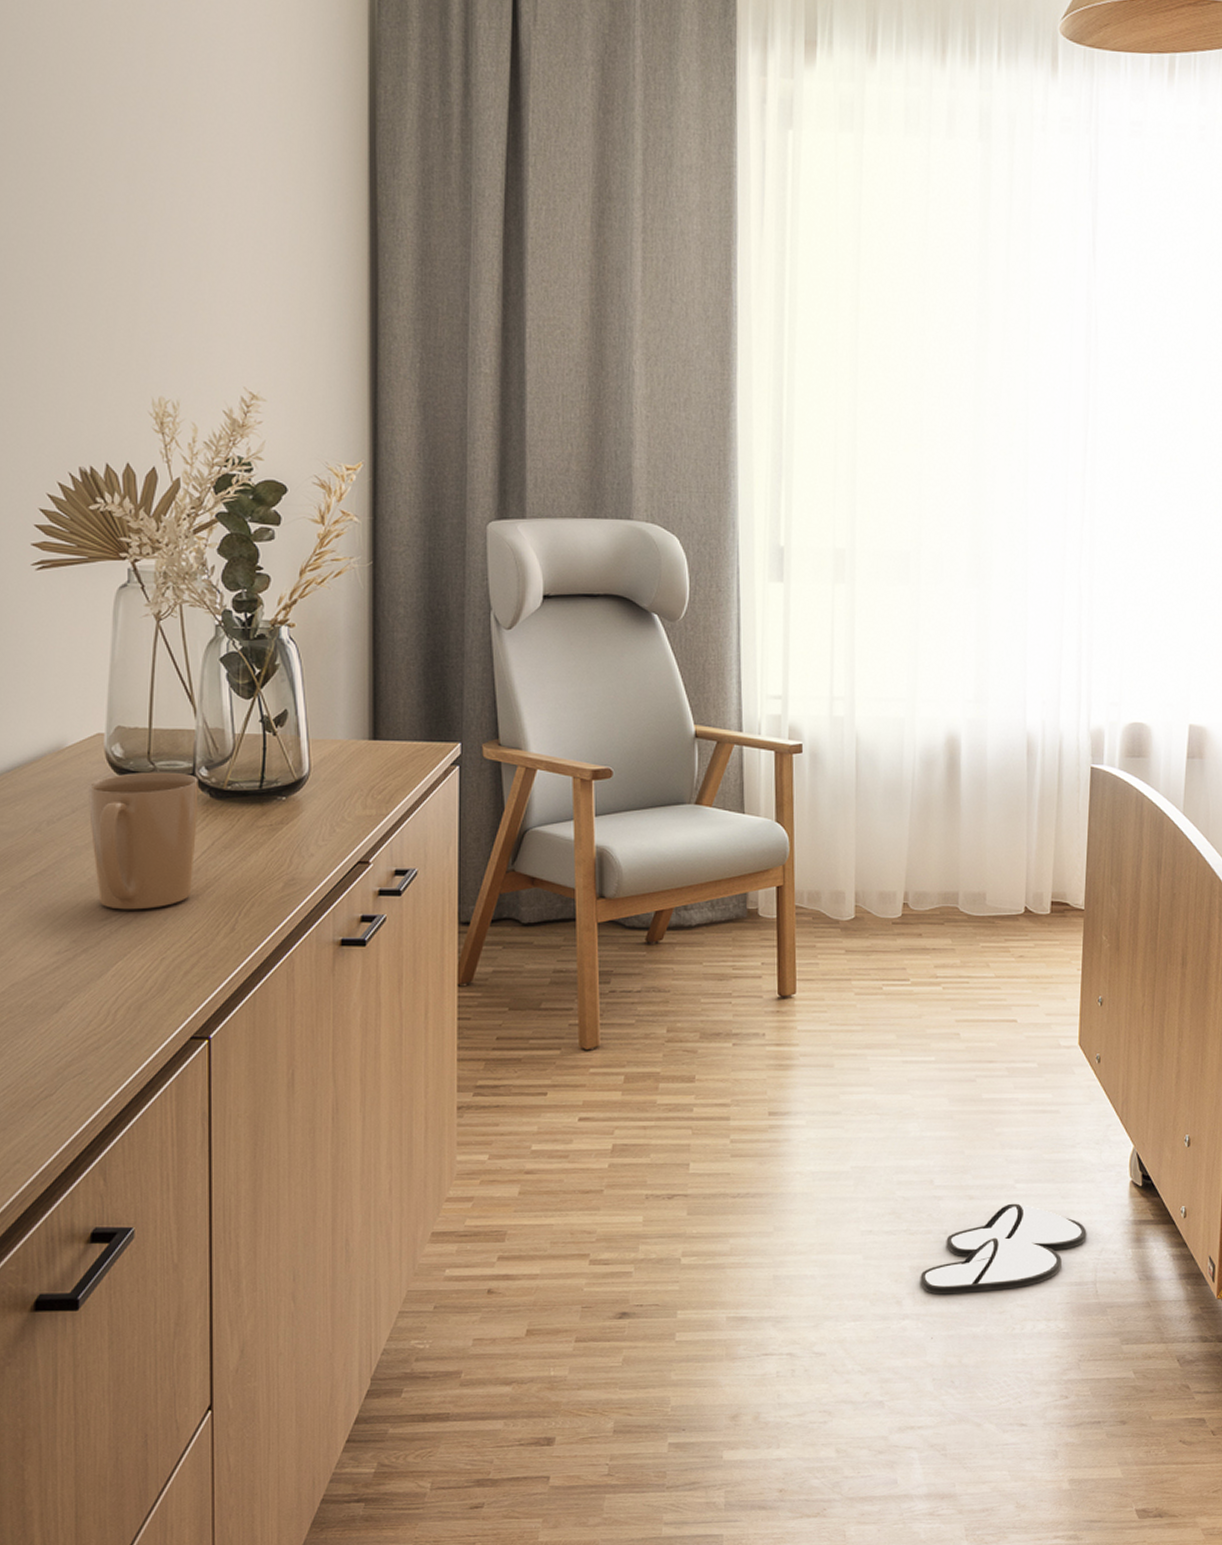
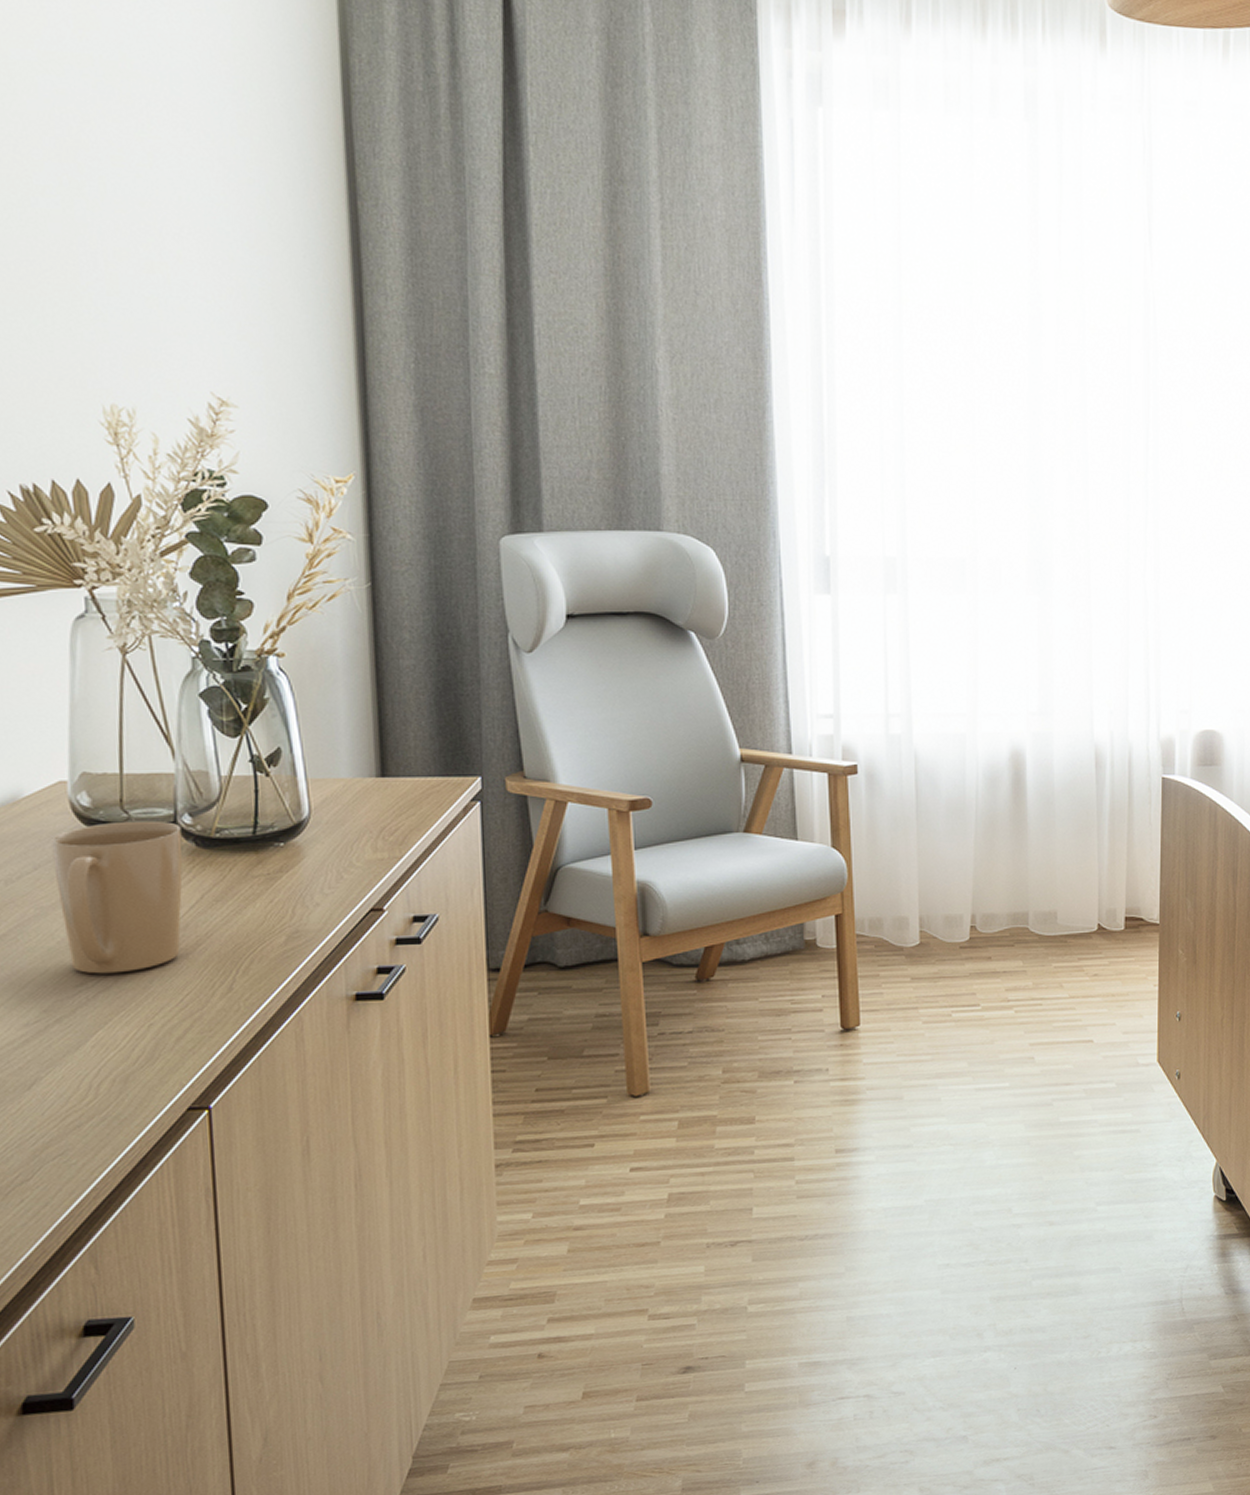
slippers: present [920,1203,1087,1295] -> none [1001,1226,1172,1324]

